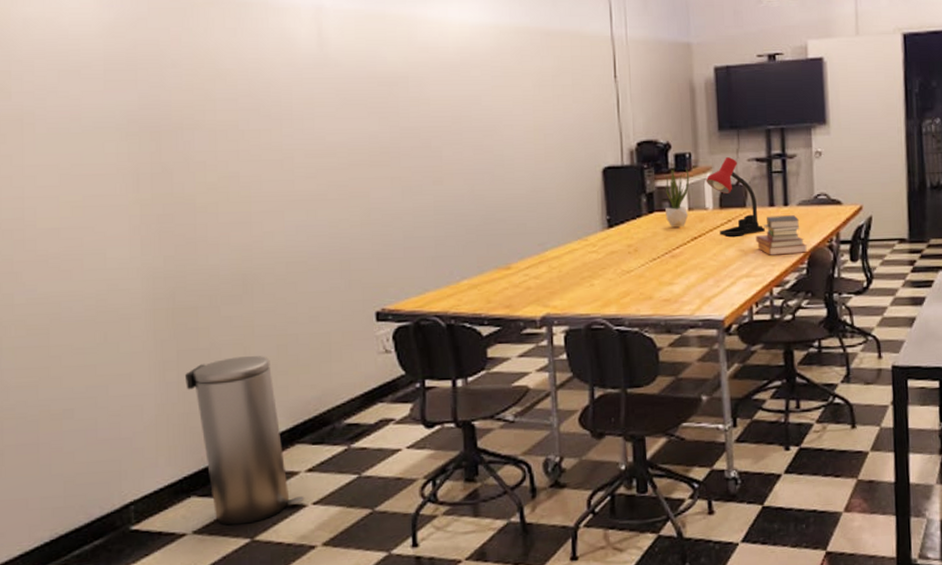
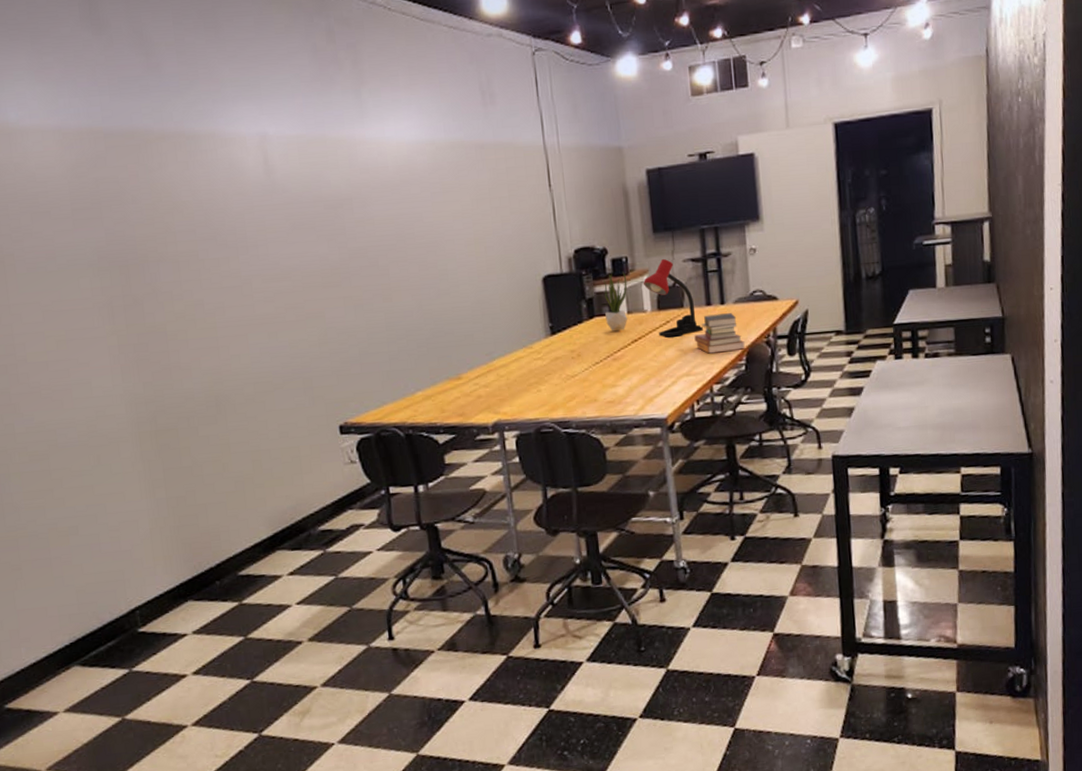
pedal bin: present [185,356,305,525] -> none [172,471,289,626]

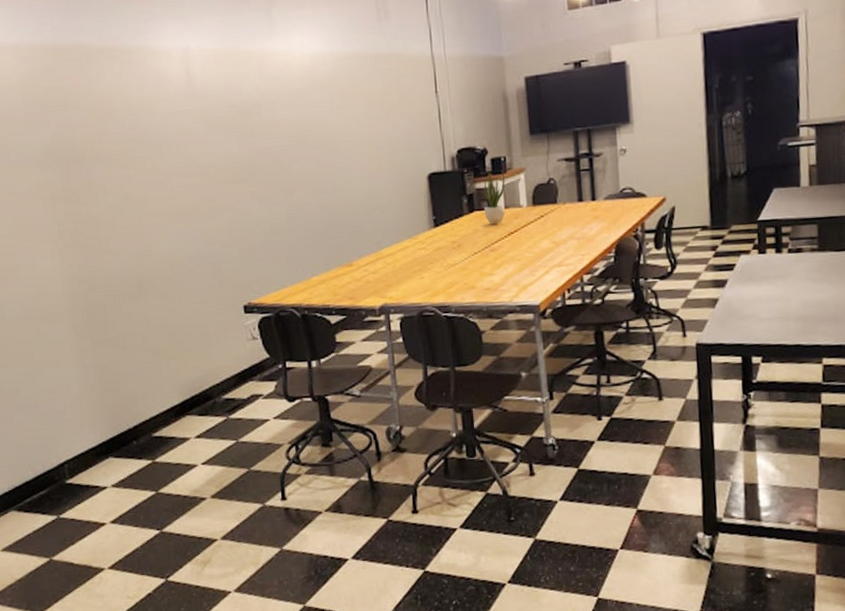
desk lamp: present [644,258,703,338] -> none [520,158,575,231]
books: present [694,313,745,354] -> none [566,209,614,246]

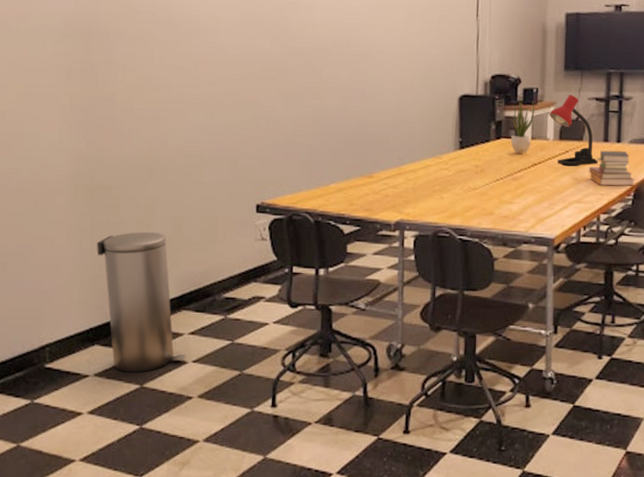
pedal bin: none [99,344,196,481] -> present [97,232,187,373]
desk lamp: none [520,158,575,231] -> present [550,94,598,166]
books: none [566,209,614,246] -> present [589,150,634,186]

